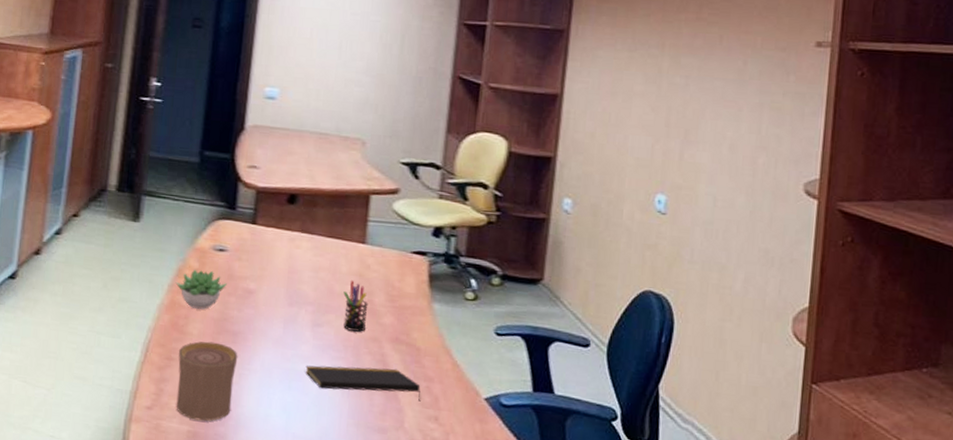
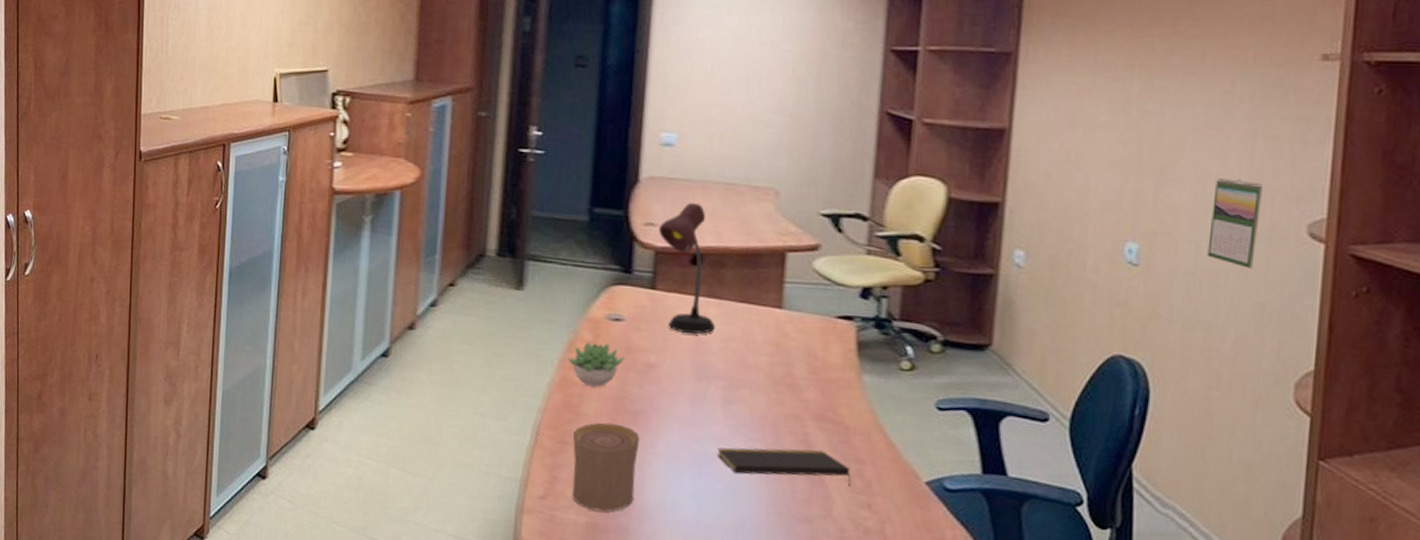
desk lamp: none [260,148,307,265] -> present [658,202,715,335]
pen holder: present [343,281,369,332] -> none [758,351,788,409]
calendar: none [722,142,768,219] -> present [1207,178,1263,269]

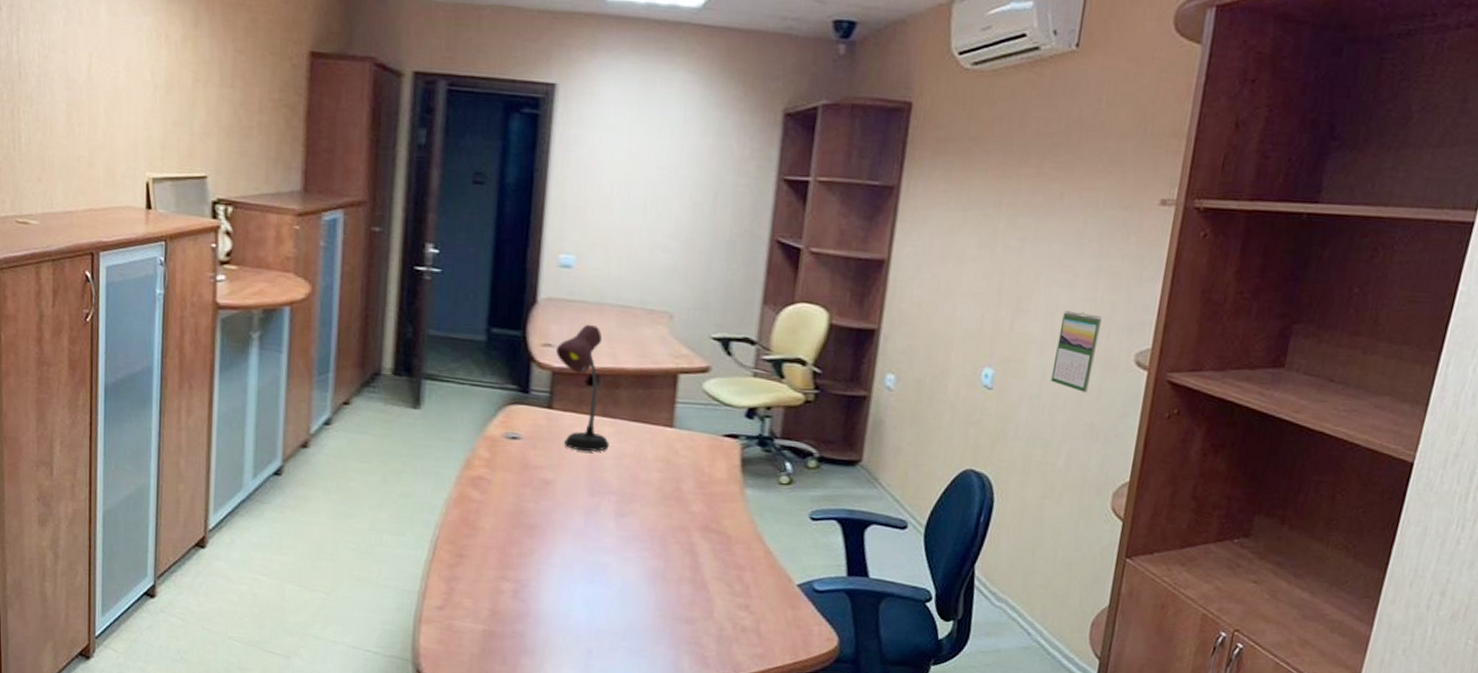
succulent plant: present [566,342,625,387] -> none [464,460,521,503]
cup: present [572,422,640,512] -> none [469,536,536,620]
notepad: present [717,447,851,487] -> none [608,557,732,590]

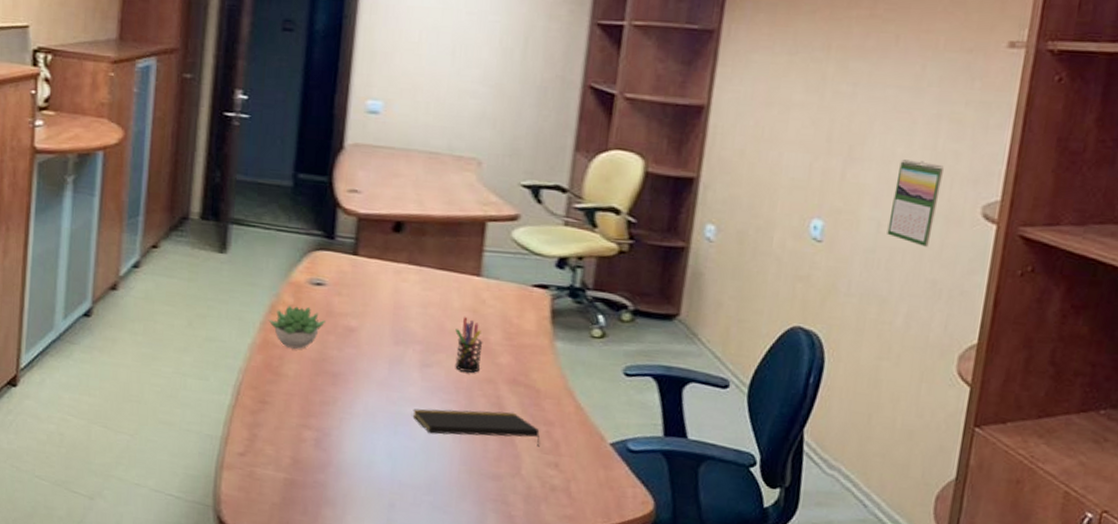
succulent plant: none [464,460,521,503] -> present [268,305,325,349]
desk lamp: present [555,324,609,452] -> none [361,170,415,300]
notepad: none [608,557,732,590] -> present [412,409,540,447]
pen holder: none [649,467,676,521] -> present [455,317,483,373]

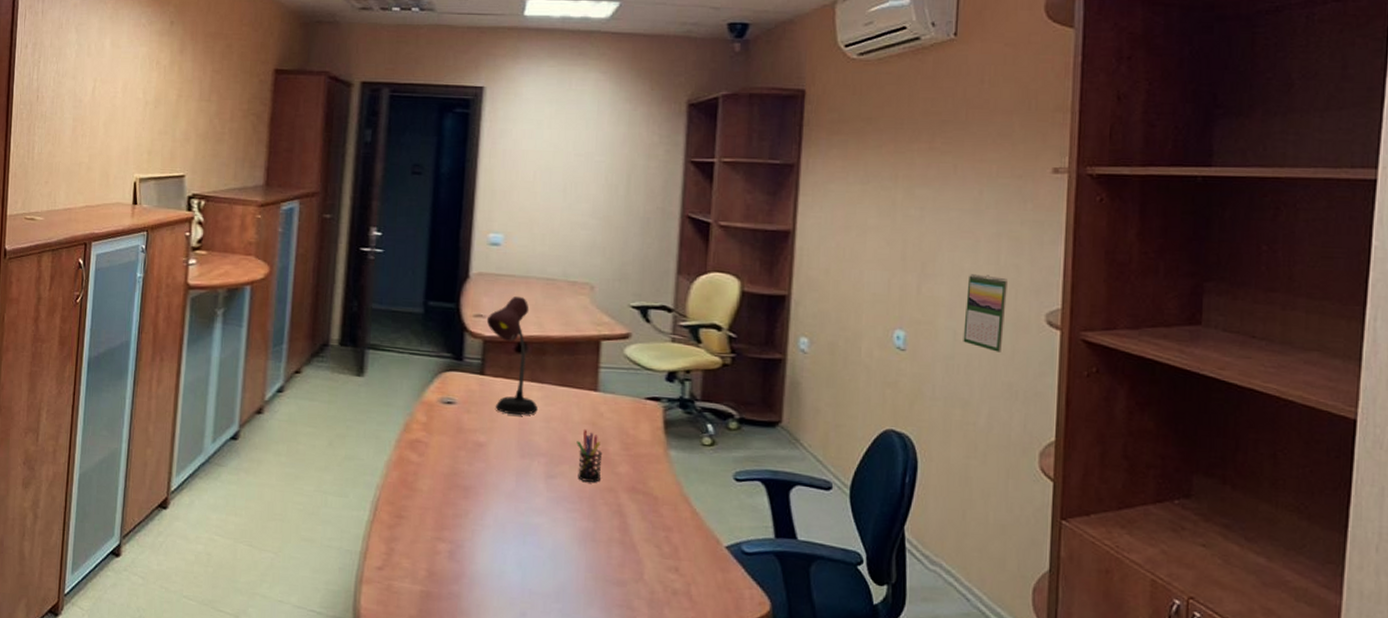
succulent plant: present [268,305,325,349] -> none [403,424,456,465]
desk lamp: none [361,170,415,300] -> present [486,296,538,416]
notepad: present [412,409,540,447] -> none [539,518,660,552]

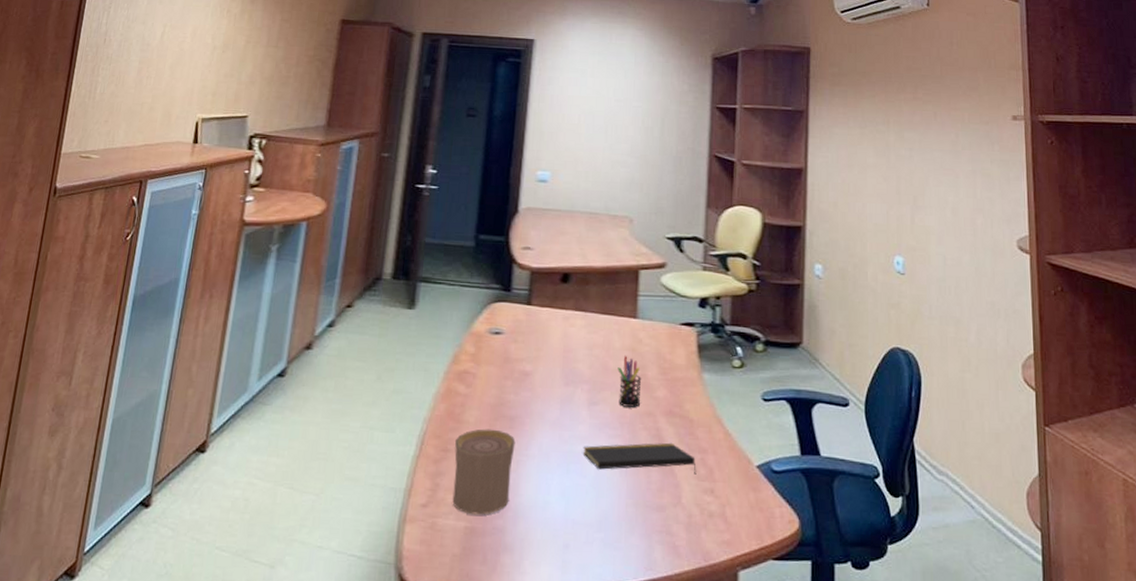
cup: none [407,497,470,580] -> present [452,429,516,515]
desk lamp: present [486,296,538,416] -> none [534,229,581,344]
notepad: none [539,518,660,552] -> present [583,442,697,475]
calendar: present [963,274,1007,352] -> none [951,206,985,275]

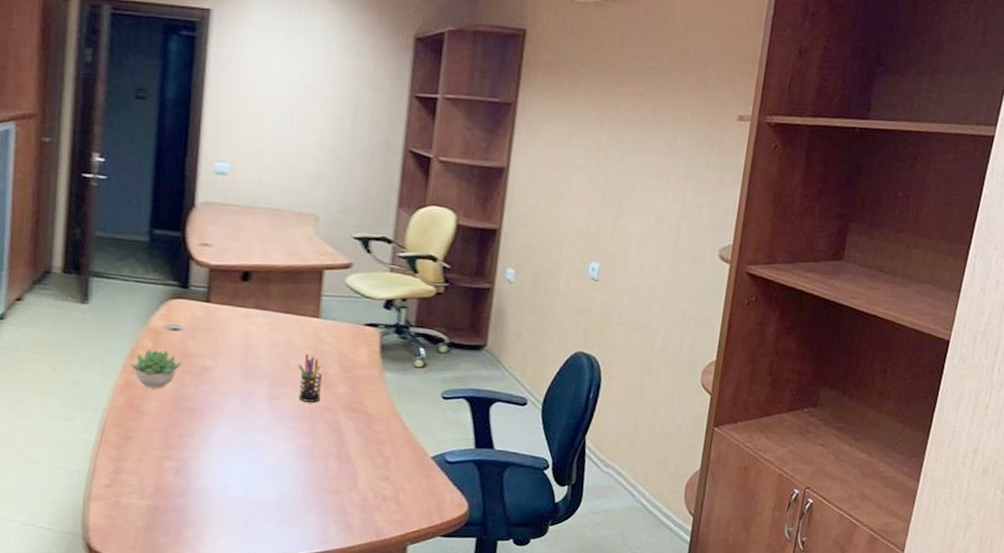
succulent plant: none [451,354,503,395] -> present [129,350,182,388]
cup: present [452,429,516,515] -> none [135,419,196,495]
notepad: present [583,442,697,475] -> none [262,435,373,464]

